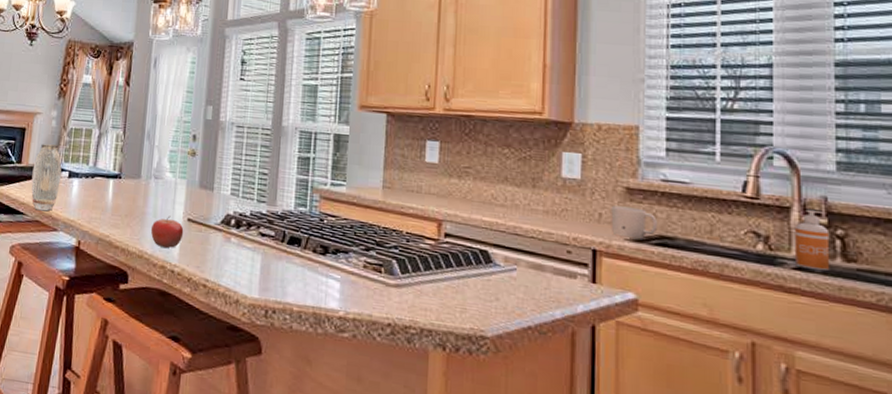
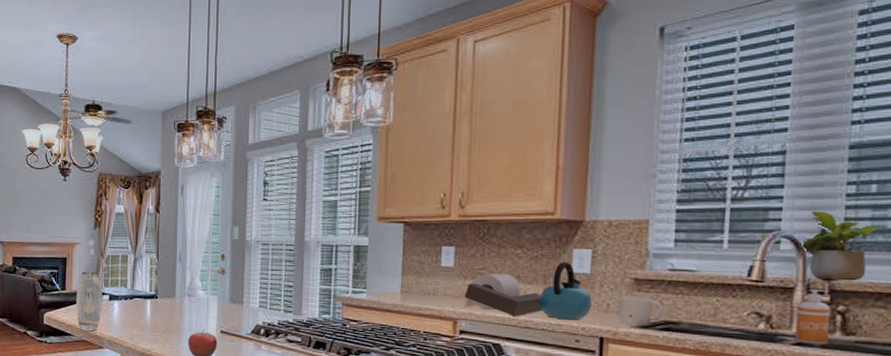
paper towel holder: none [449,172,532,221] -> present [464,273,543,316]
kettle: none [528,165,583,229] -> present [539,262,592,320]
potted plant: none [783,127,872,204] -> present [790,211,880,282]

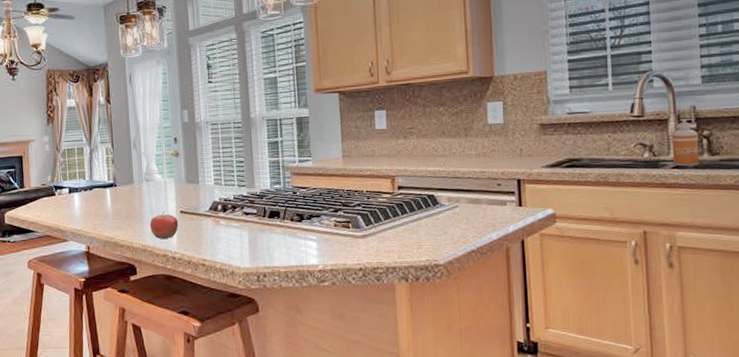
vase: present [76,271,103,332] -> none [35,166,63,227]
paper towel holder: present [464,273,543,316] -> none [398,130,467,168]
kettle: present [539,262,592,320] -> none [463,115,508,167]
mug: present [618,296,664,327] -> none [529,139,567,166]
potted plant: present [790,211,880,282] -> none [661,51,728,112]

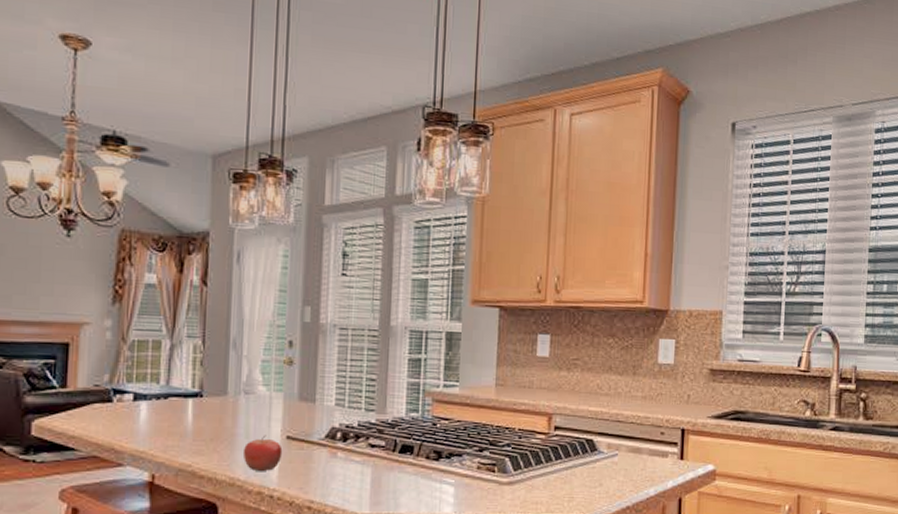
soap dispenser: present [671,117,700,167] -> none [831,377,857,429]

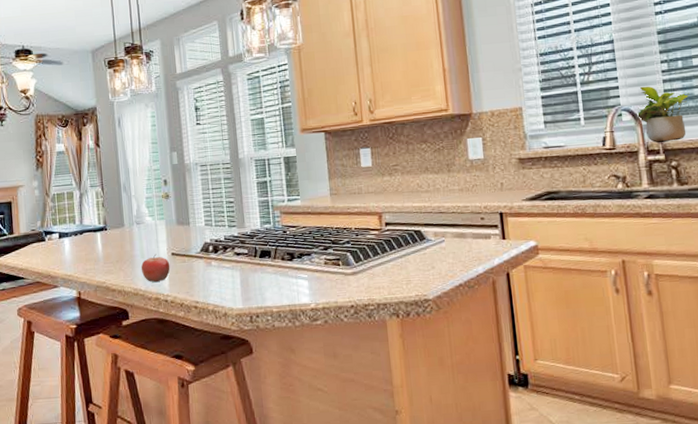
potted plant: none [828,306,889,372] -> present [629,86,689,144]

